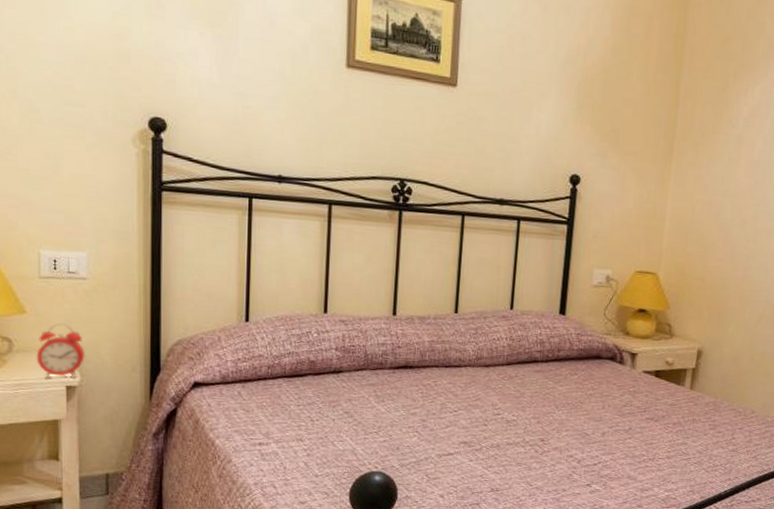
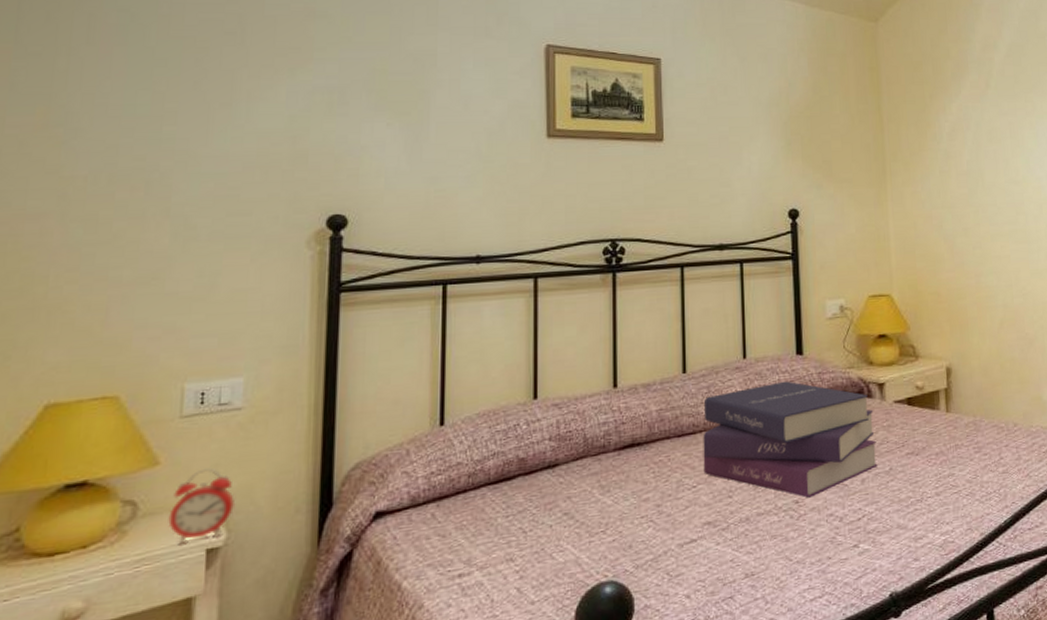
book: none [464,335,623,439] -> present [703,381,878,498]

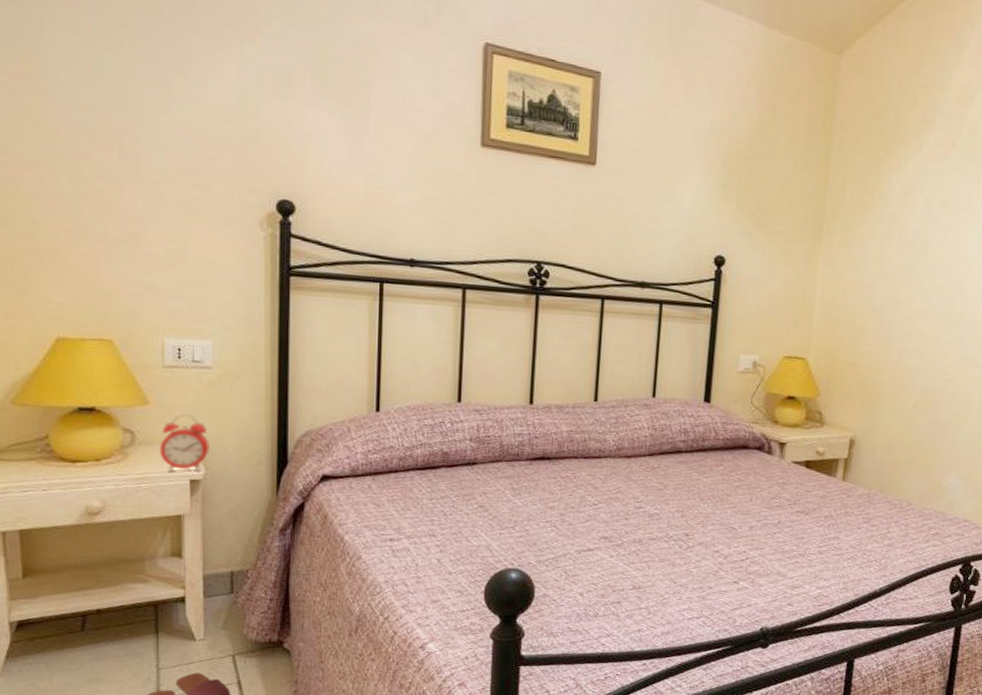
book: present [703,381,878,498] -> none [605,424,771,533]

